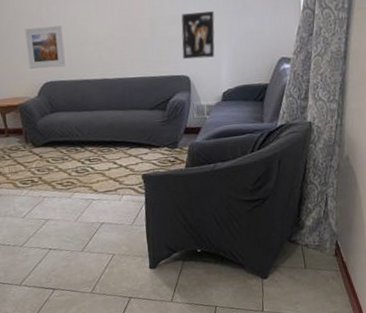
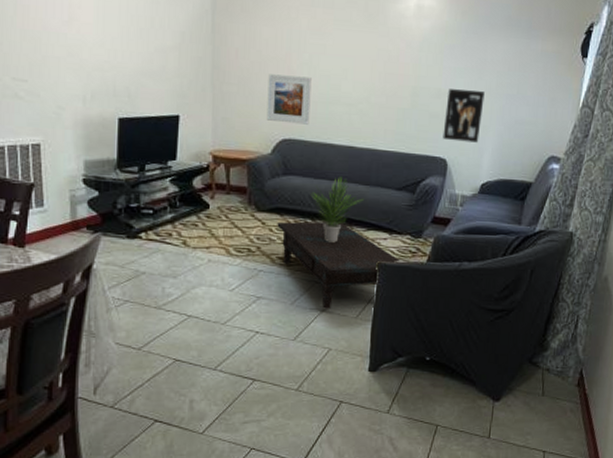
coffee table: none [52,145,163,221] -> present [277,221,401,309]
potted plant: none [76,106,123,164] -> present [310,177,365,243]

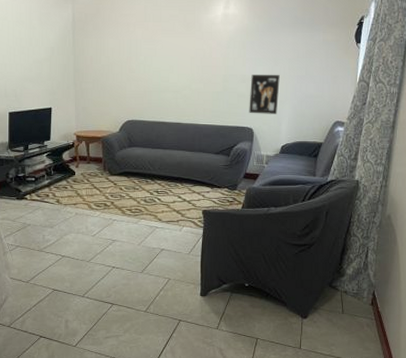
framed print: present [266,74,312,125] -> none [114,73,147,109]
coffee table: present [277,221,401,309] -> none [125,180,221,248]
potted plant: present [310,177,365,243] -> none [149,146,191,196]

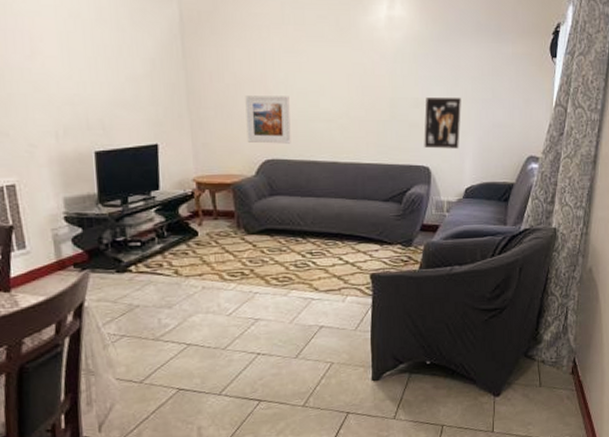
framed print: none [114,73,147,109] -> present [245,95,291,144]

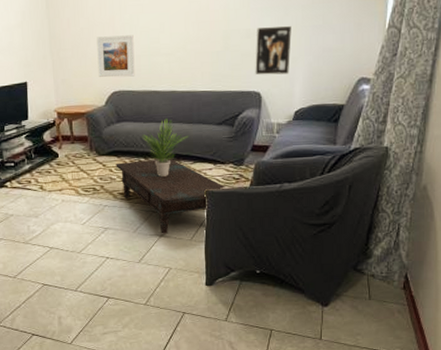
coffee table: none [268,237,394,324] -> present [116,158,226,234]
potted plant: none [298,193,353,259] -> present [141,119,189,177]

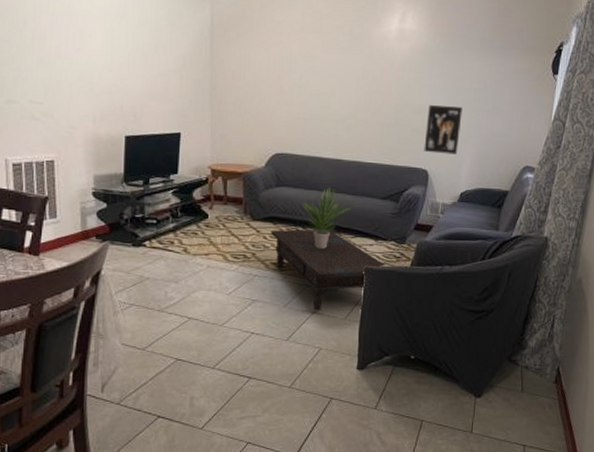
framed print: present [96,35,135,78] -> none [260,94,302,140]

